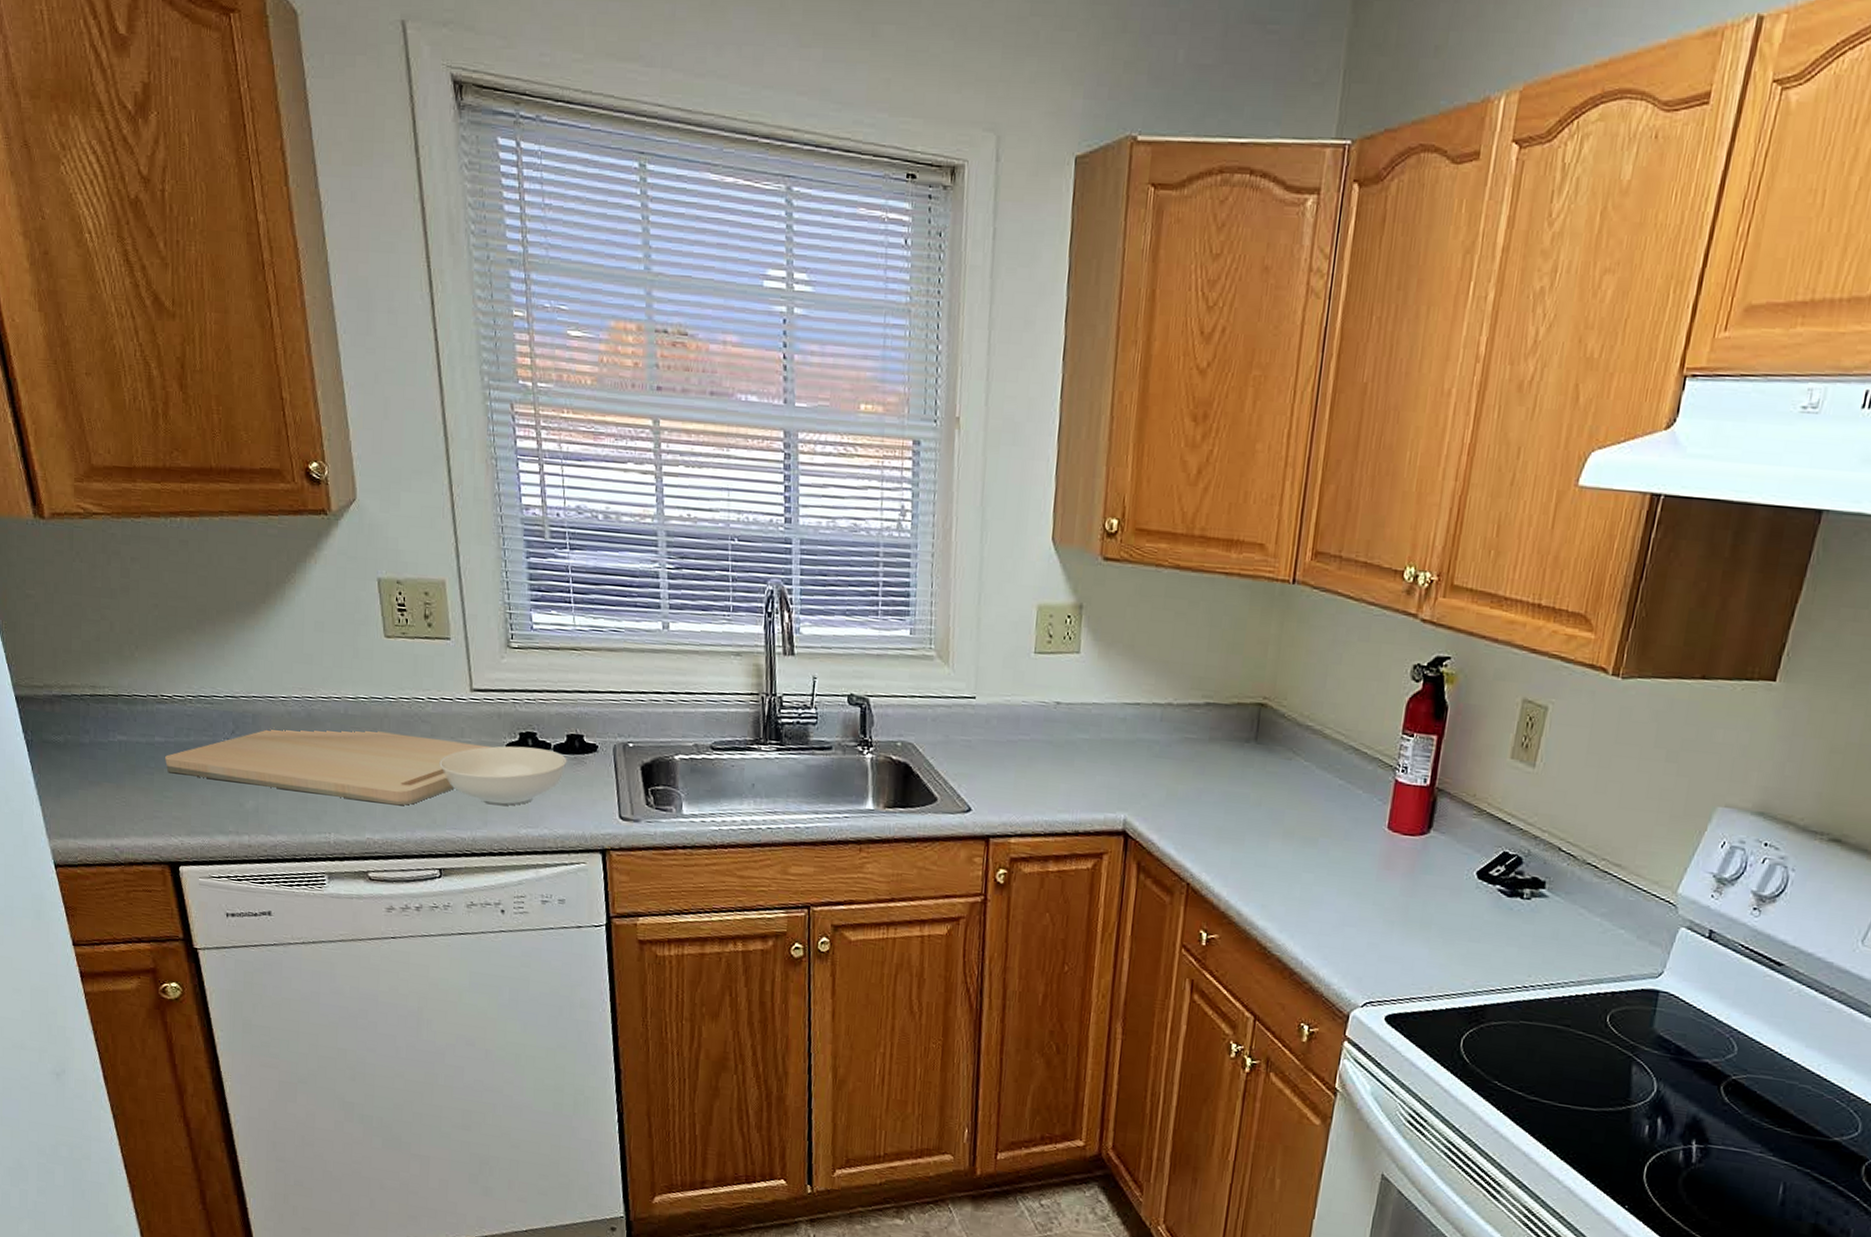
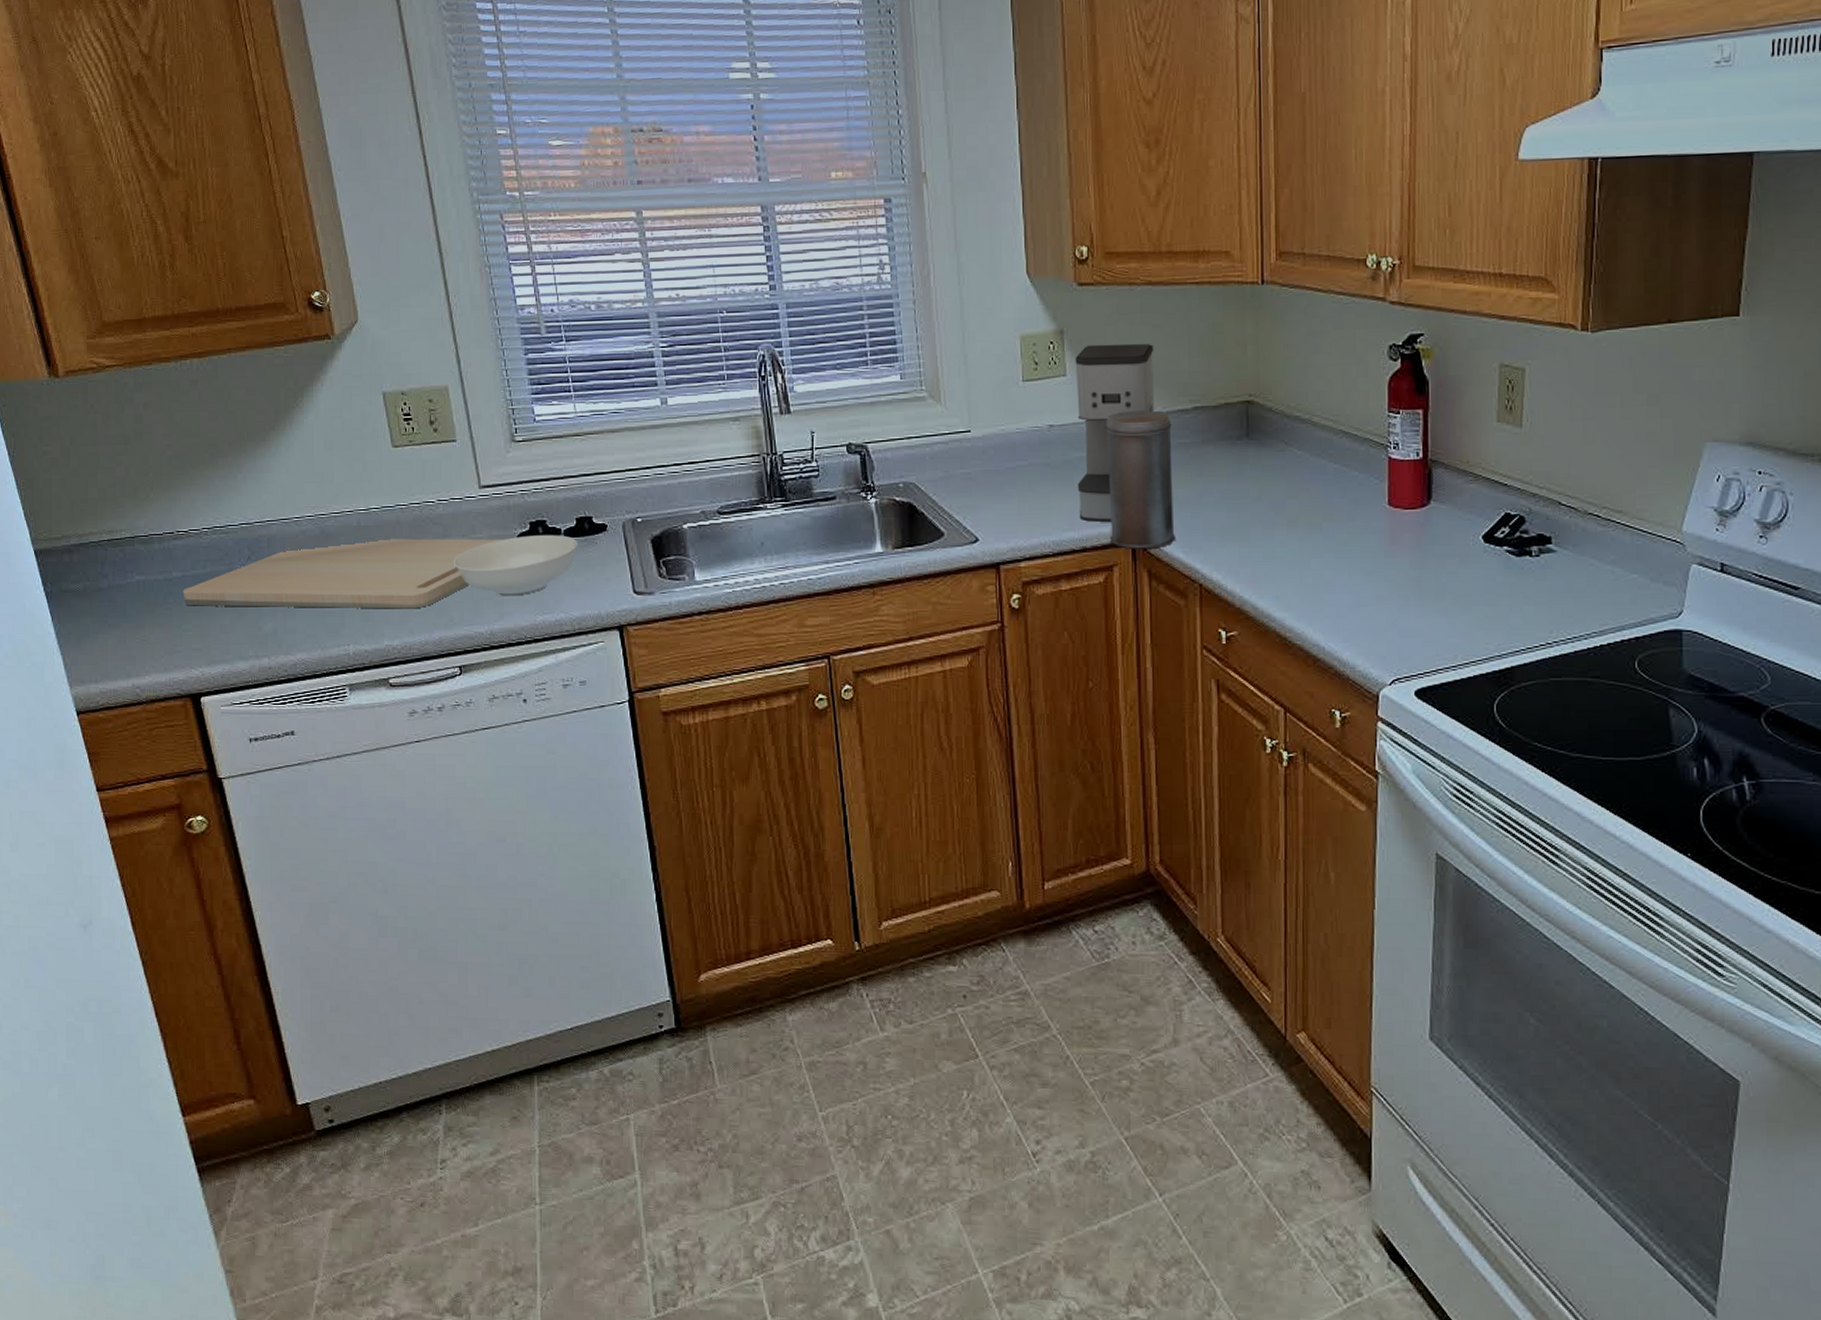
coffee maker: none [1076,623,1174,809] -> present [1075,343,1155,522]
canister: none [1103,697,1181,842] -> present [1105,410,1175,551]

